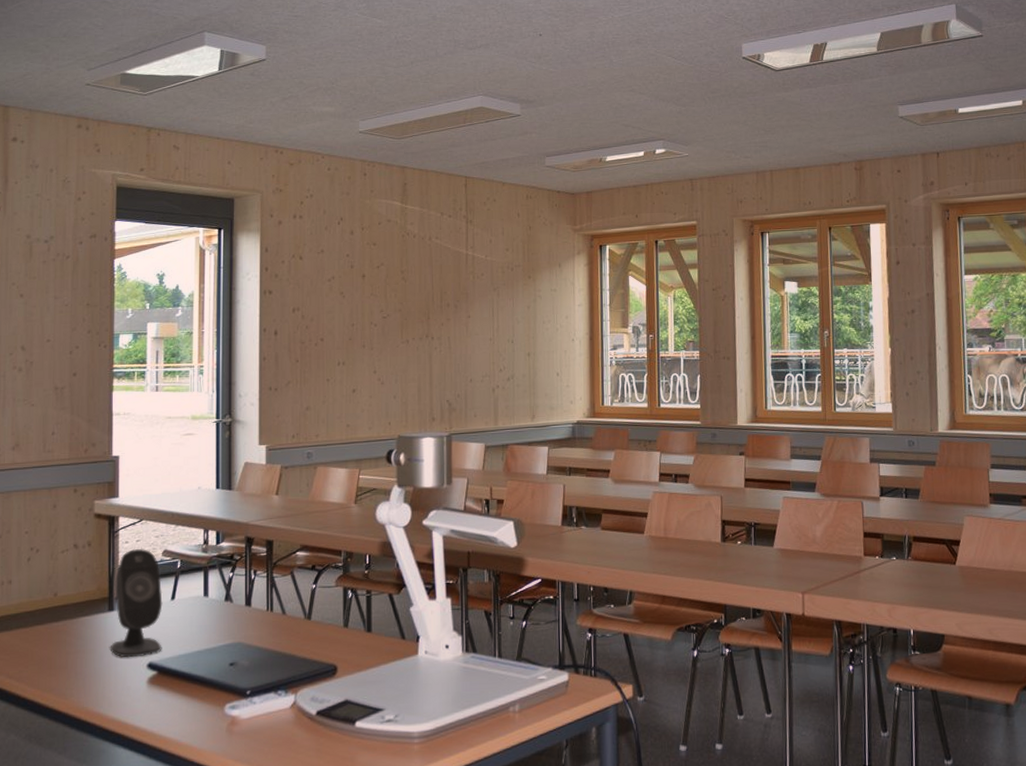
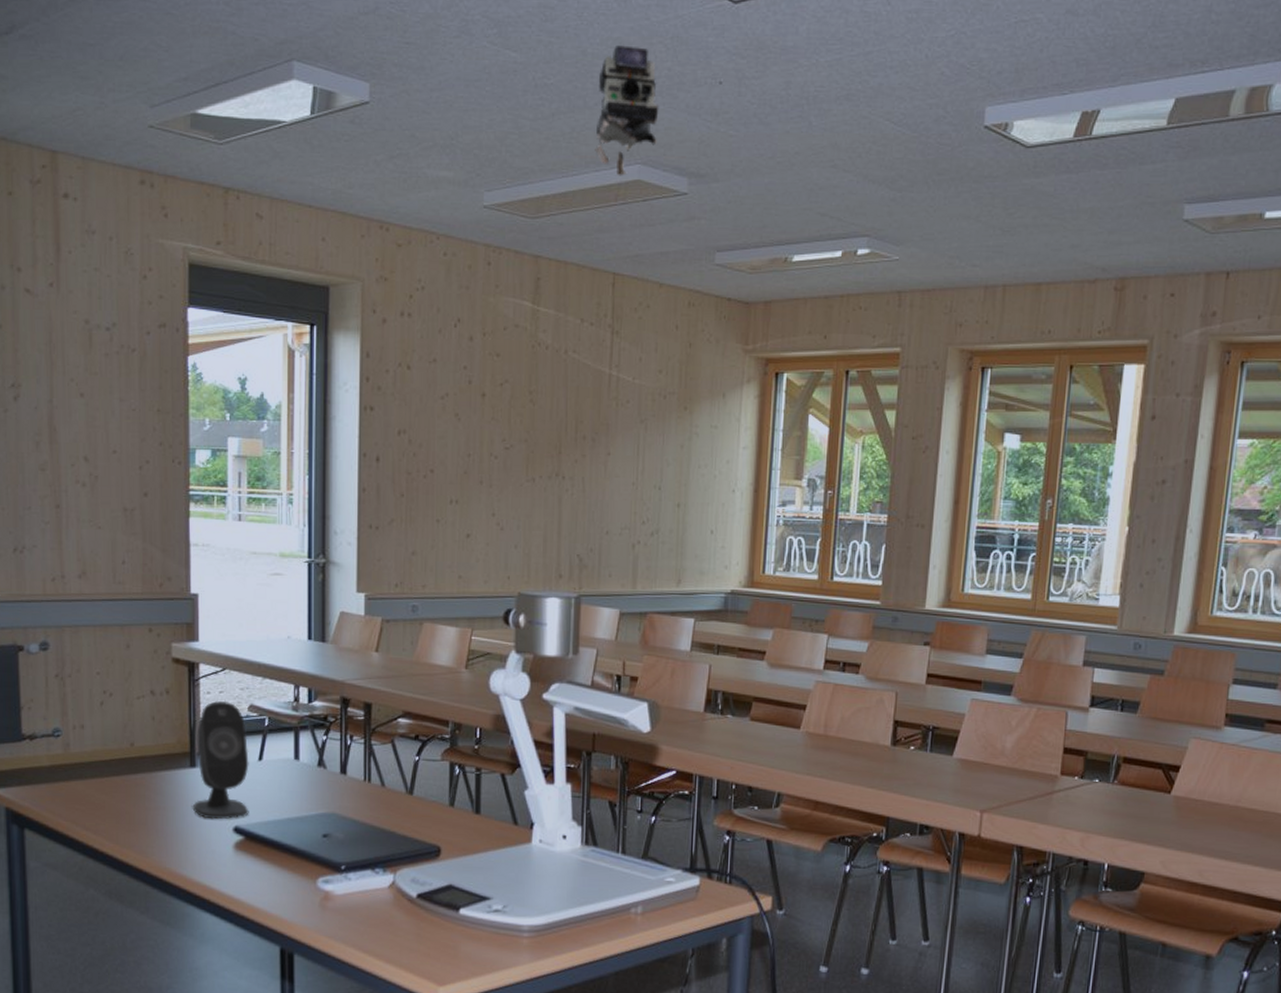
camera: none [445,11,495,105] -> present [595,45,659,176]

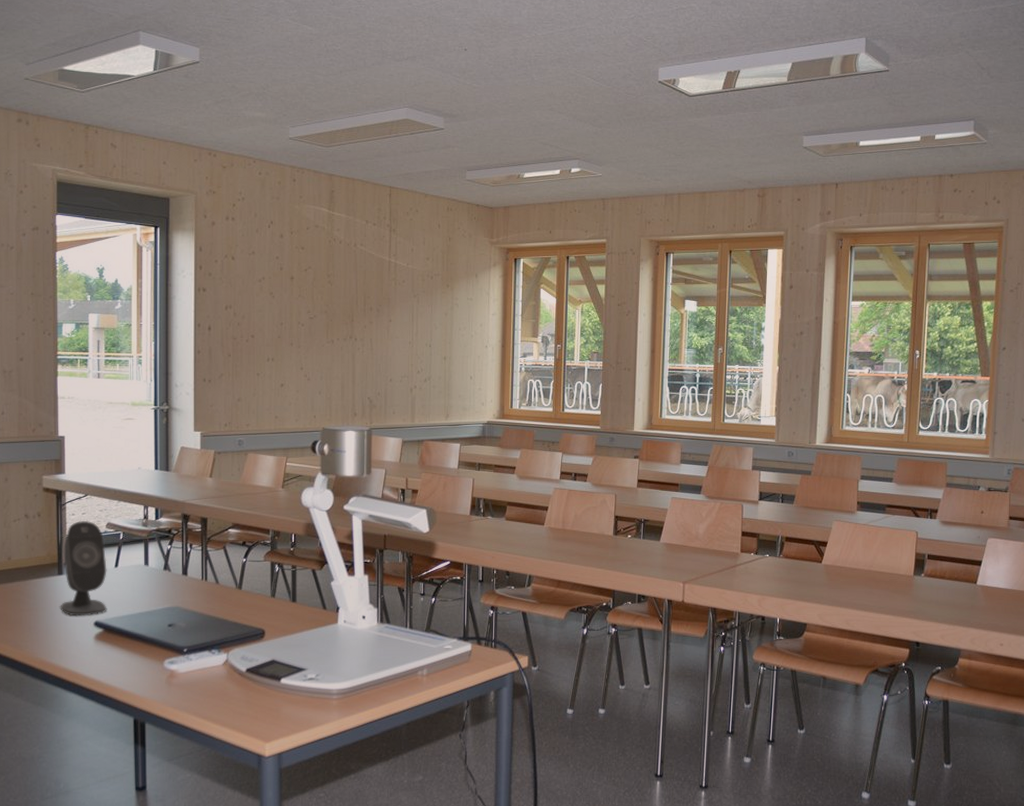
camera: present [595,45,659,176] -> none [373,23,421,116]

